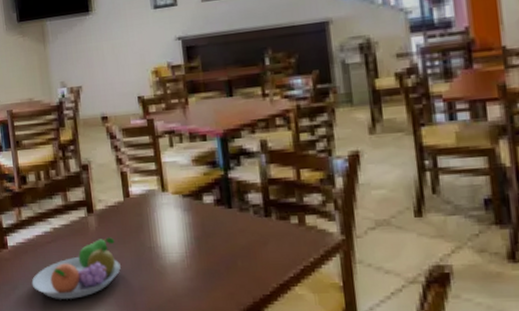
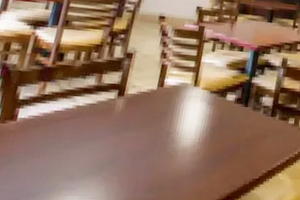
fruit bowl: present [31,237,121,300] -> none [31,120,137,177]

